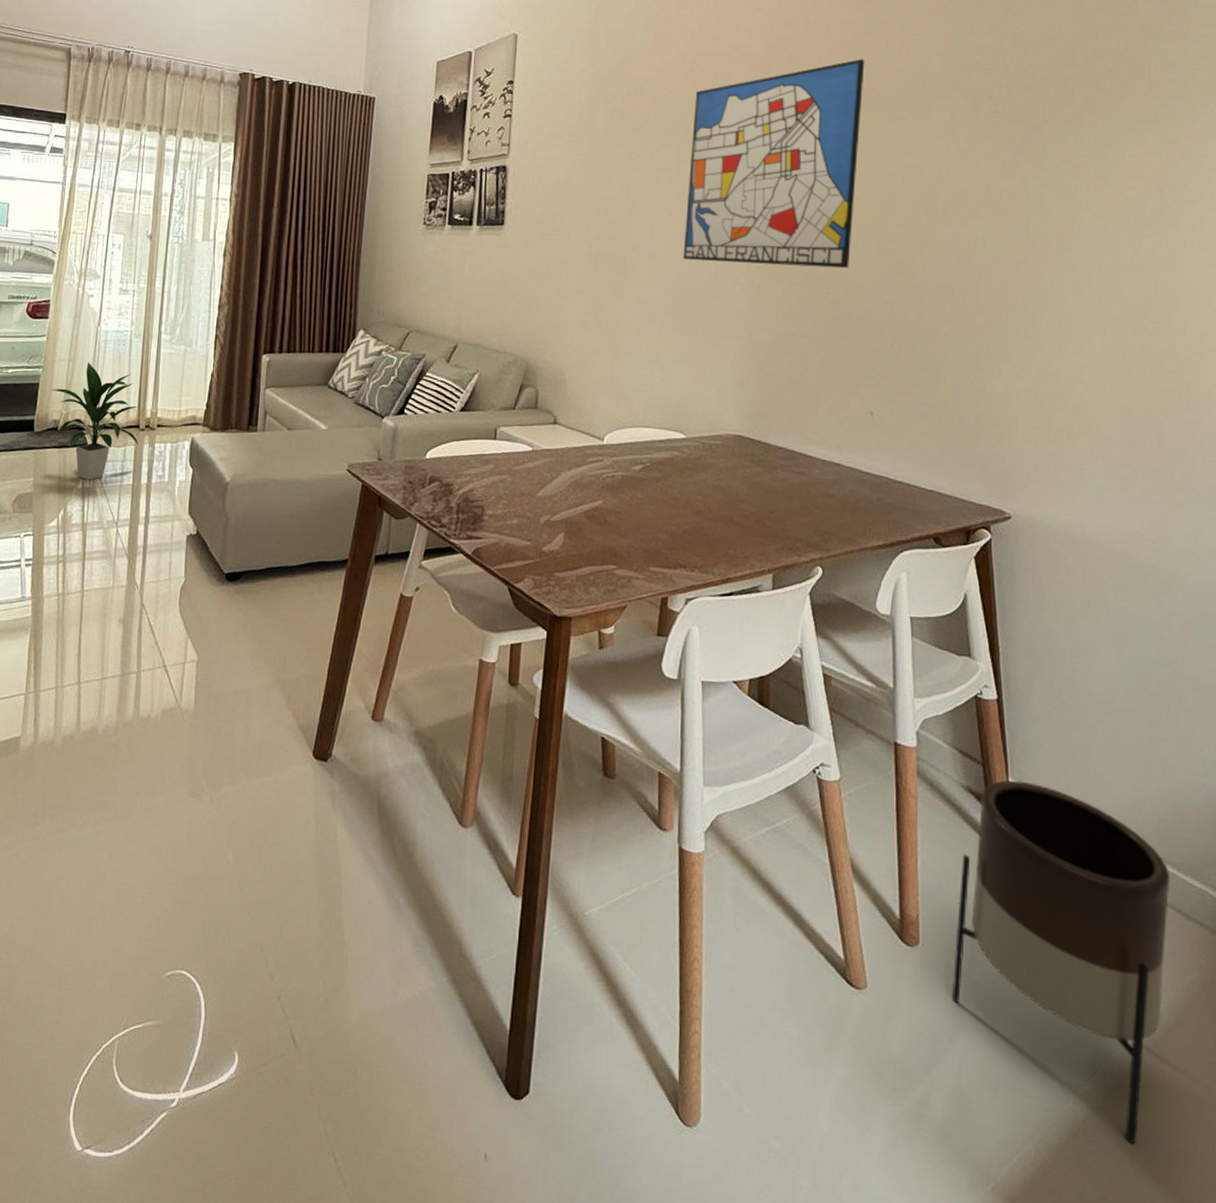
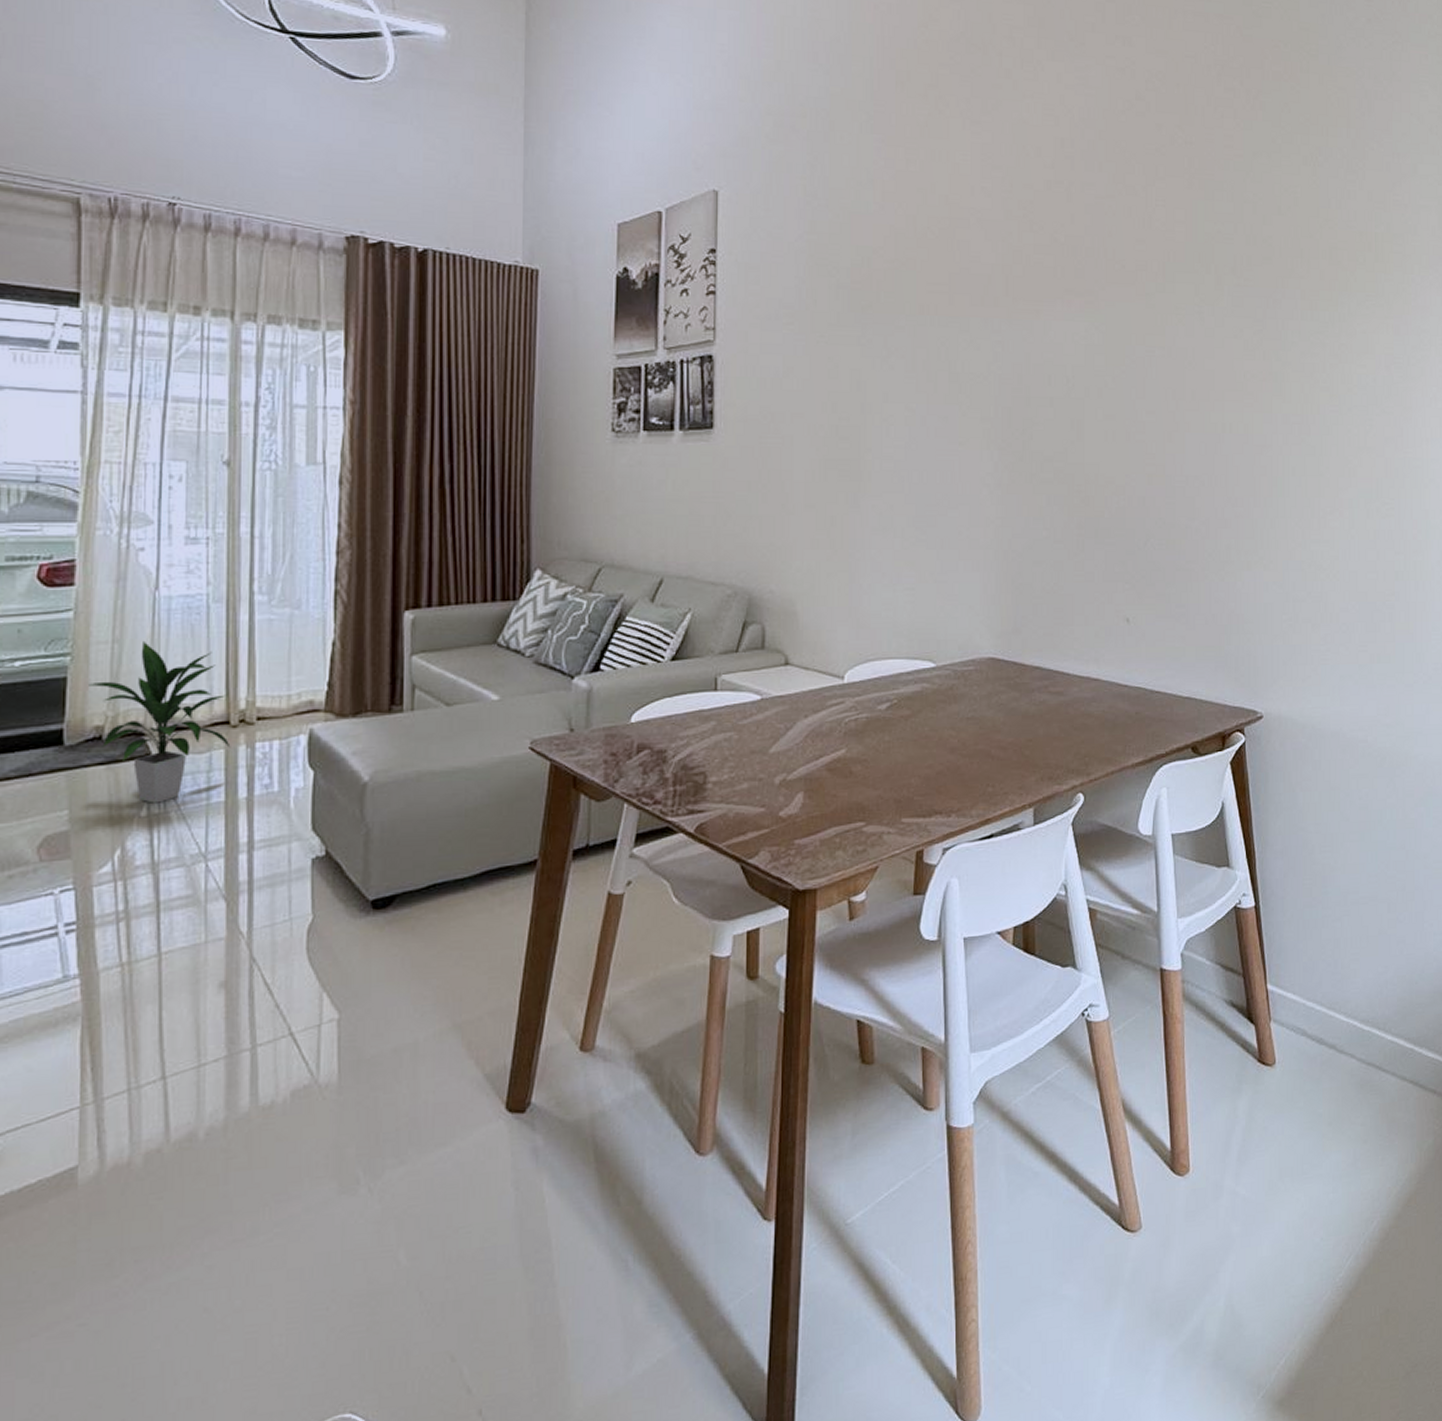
wall art: present [683,58,865,269] -> none [924,226,1109,463]
planter: present [951,780,1171,1143] -> none [1221,985,1409,1316]

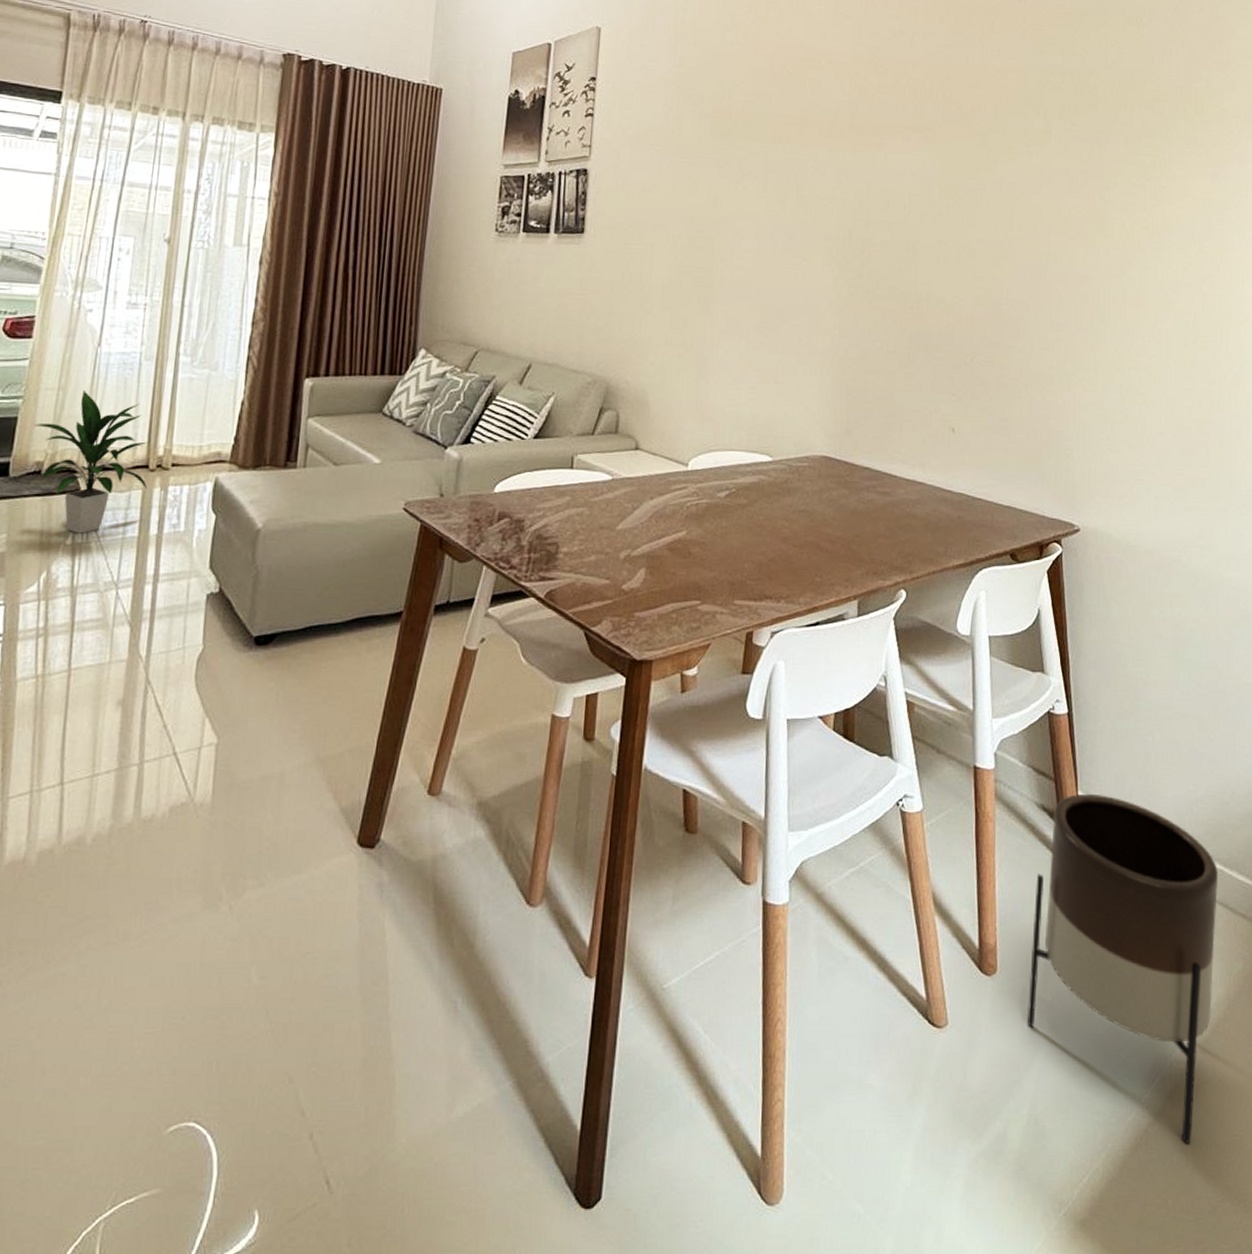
planter: none [1221,985,1409,1316] -> present [1027,793,1219,1143]

